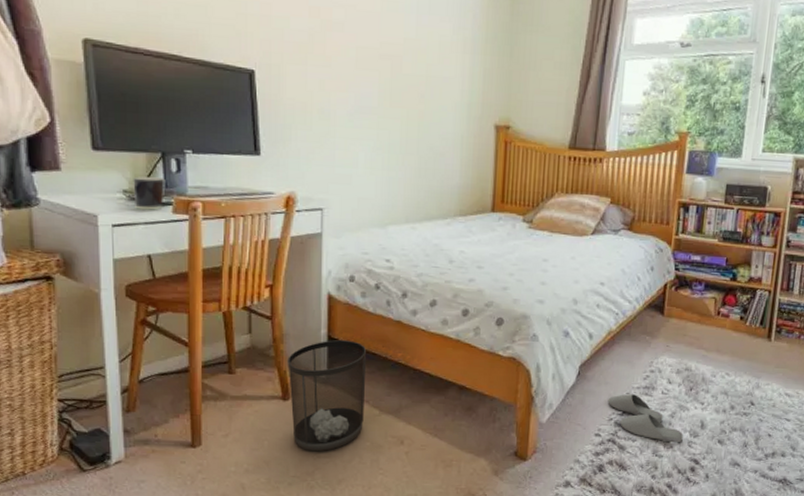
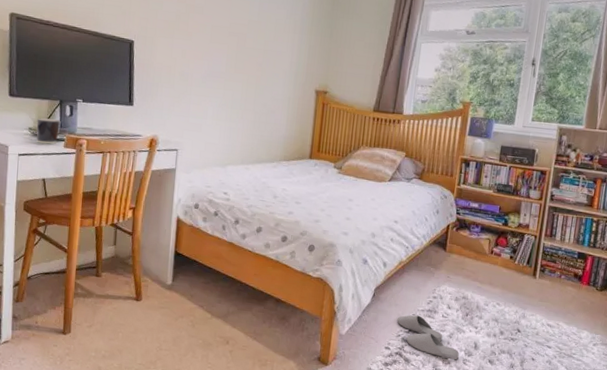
waste bin: present [287,340,367,452] -> none [142,254,204,346]

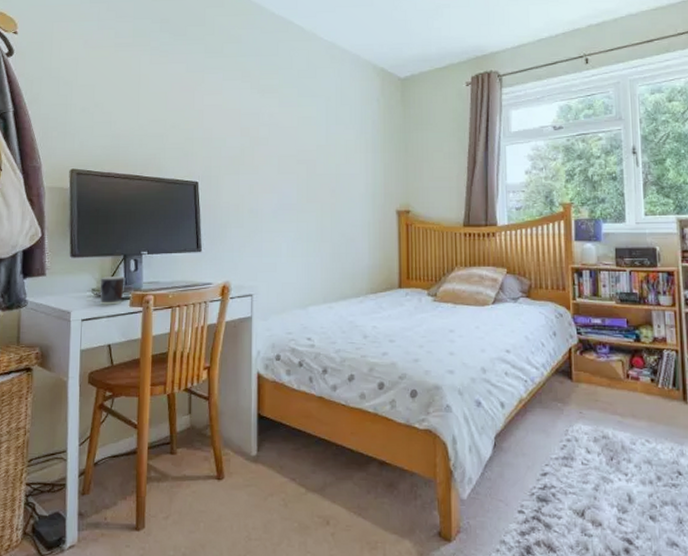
slippers: present [396,315,459,360] -> none [527,466,611,520]

